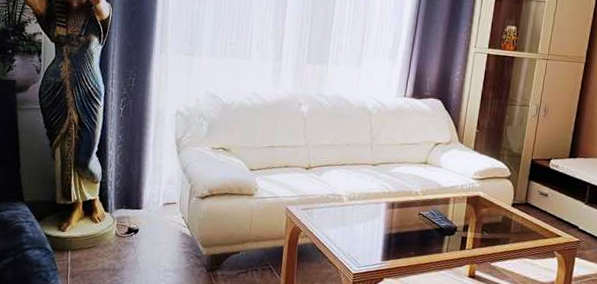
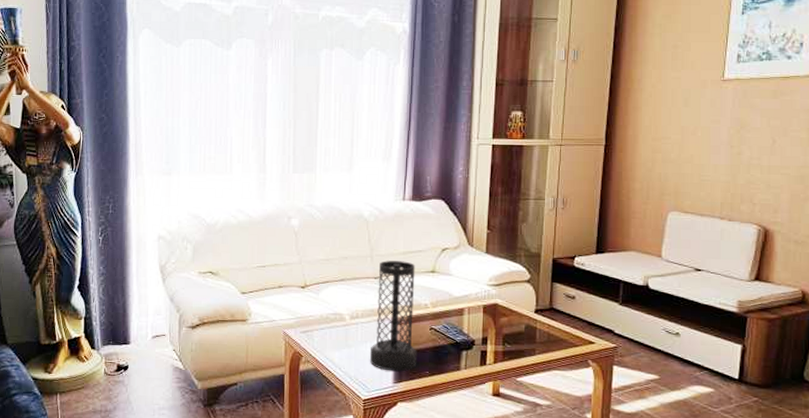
vase: none [362,150,410,251] -> present [369,260,417,372]

